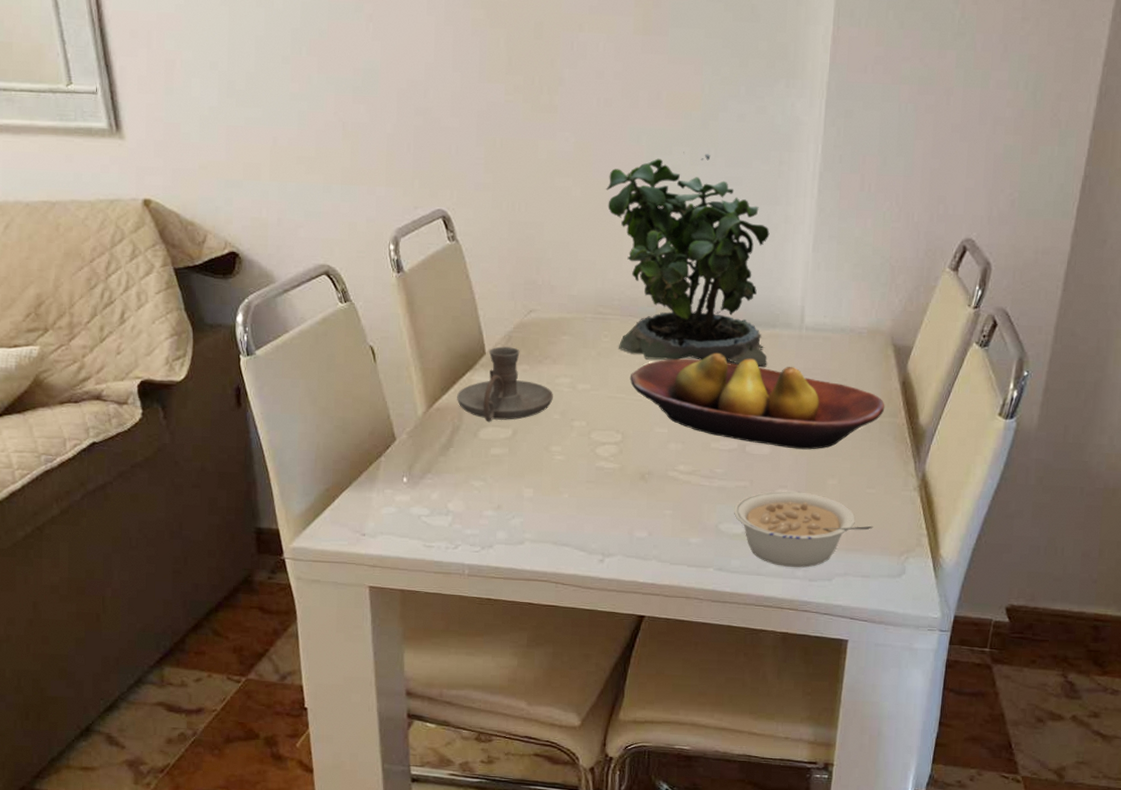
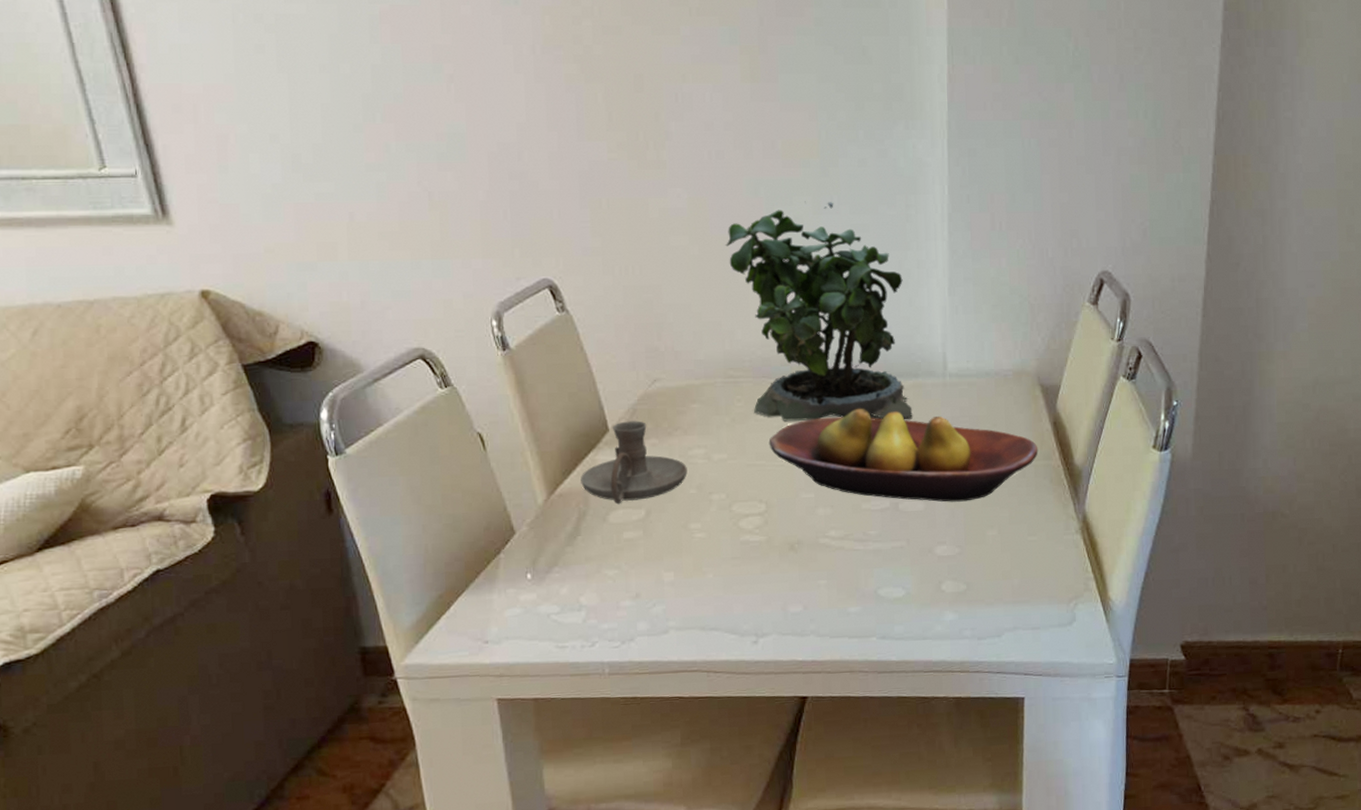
legume: present [734,491,873,568] -> none [892,546,1039,628]

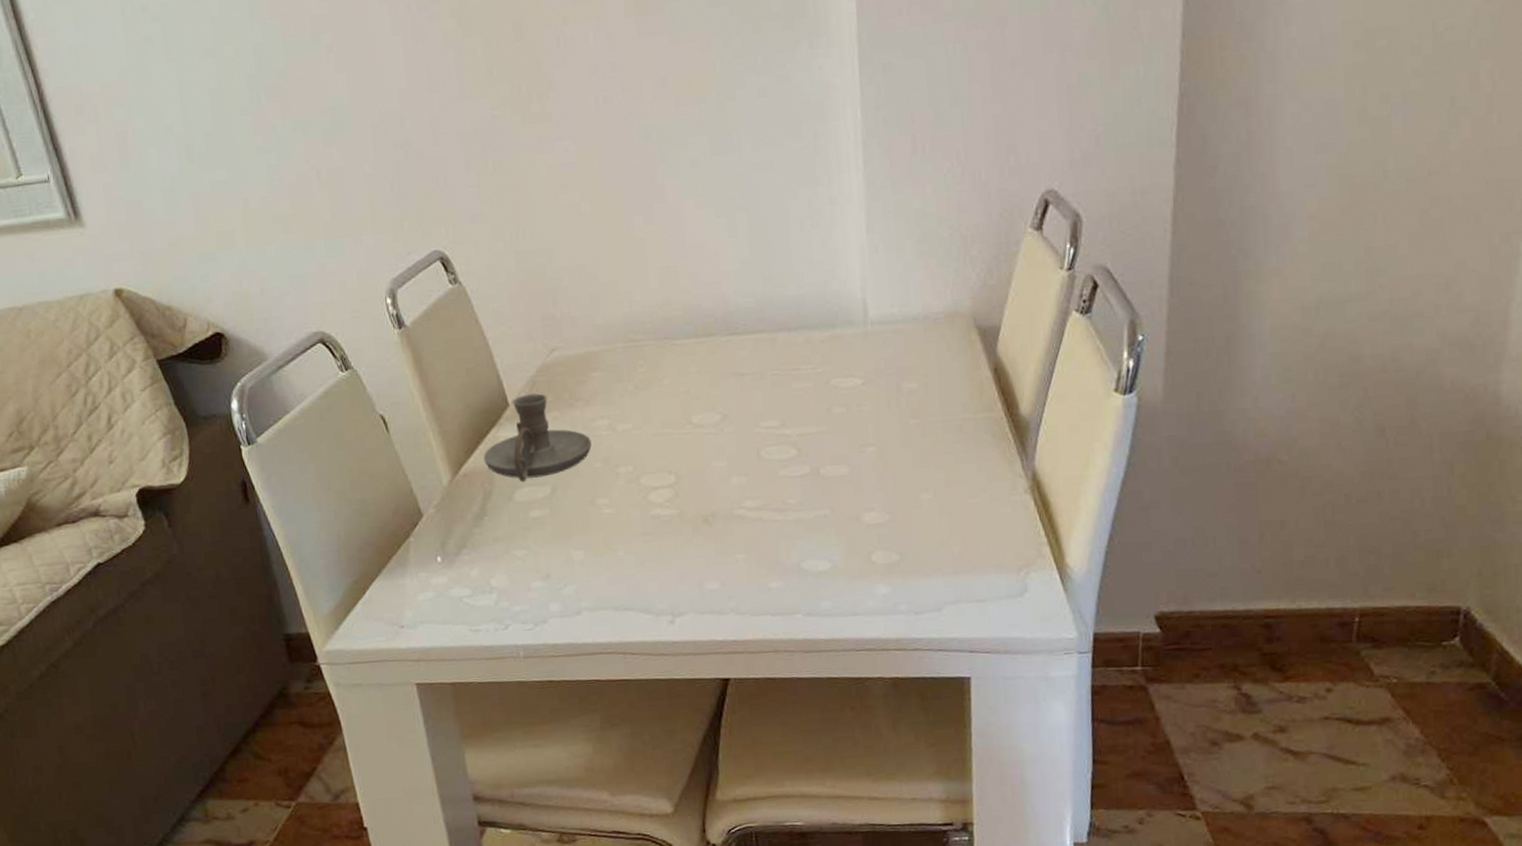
potted plant: present [725,201,913,421] -> none [618,140,832,385]
fruit bowl: present [768,409,1038,502] -> none [675,367,977,465]

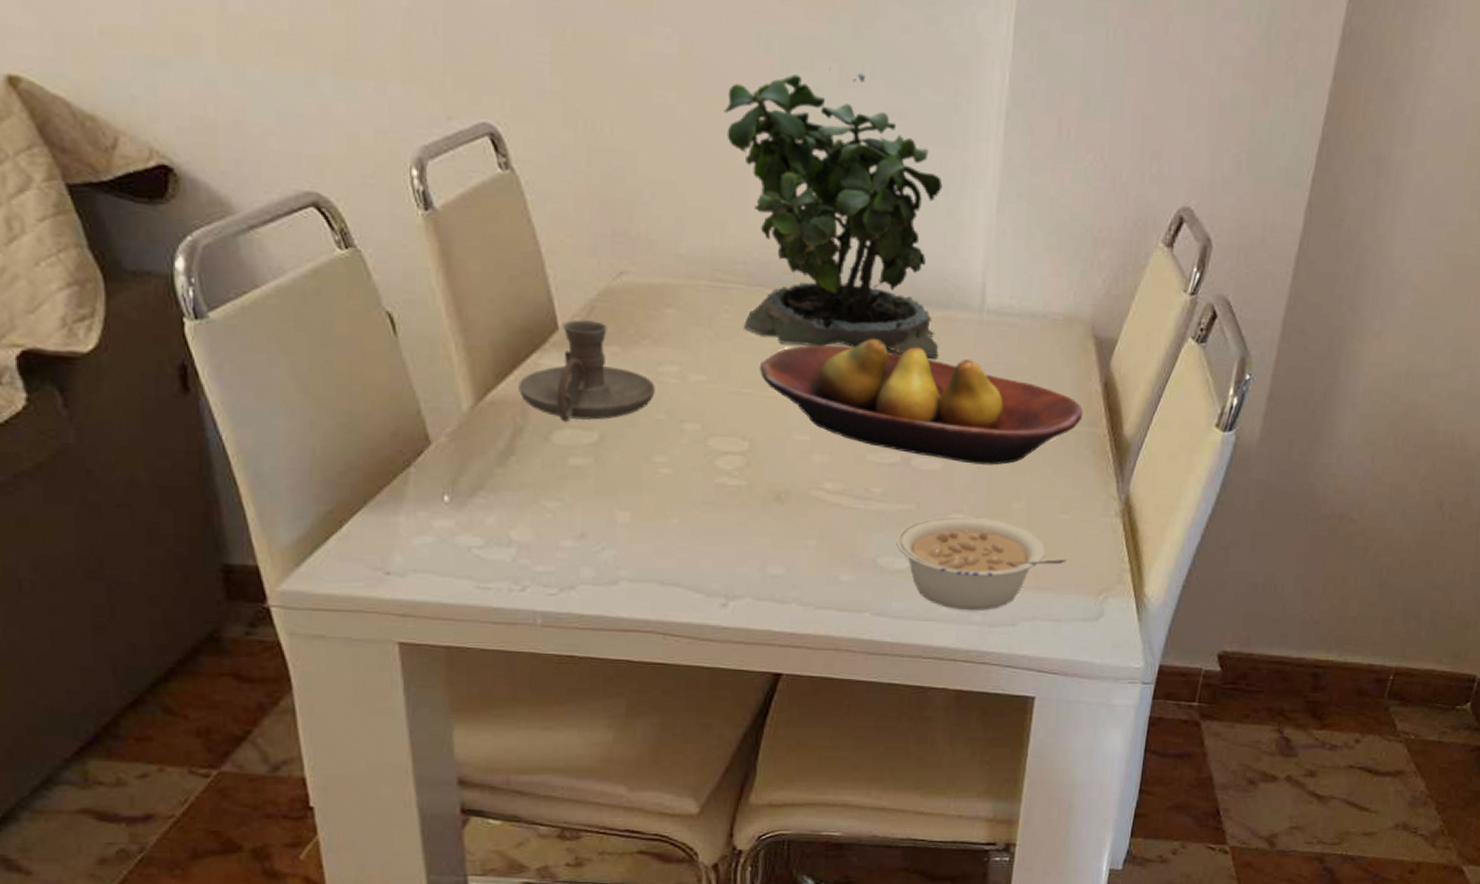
potted plant: none [618,140,832,385] -> present [723,68,943,358]
fruit bowl: none [675,367,977,465] -> present [759,339,1083,465]
legume: none [816,512,983,602] -> present [896,516,1067,611]

